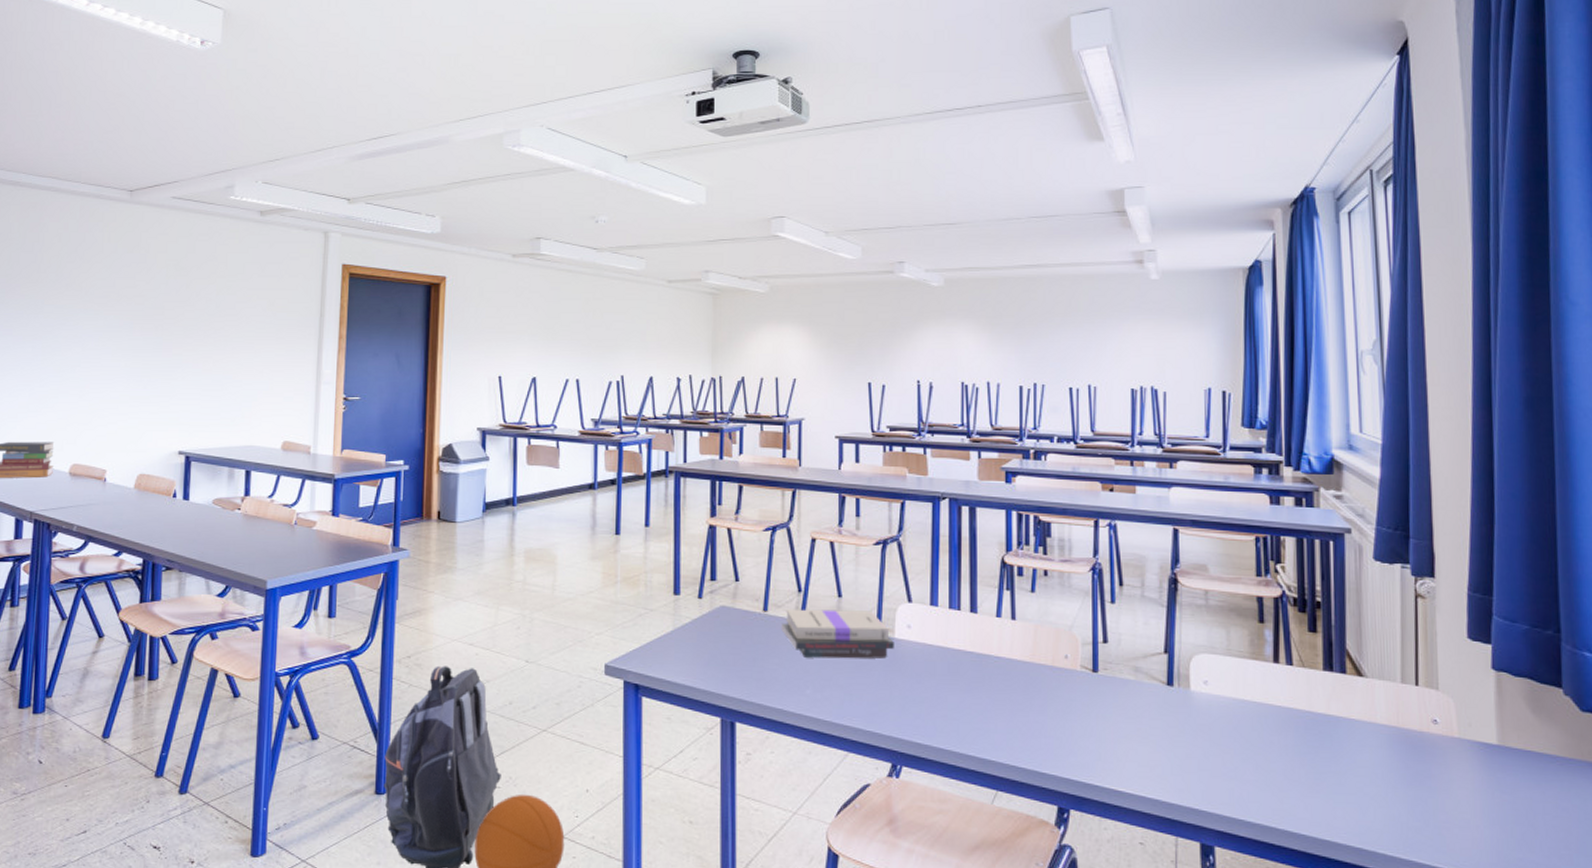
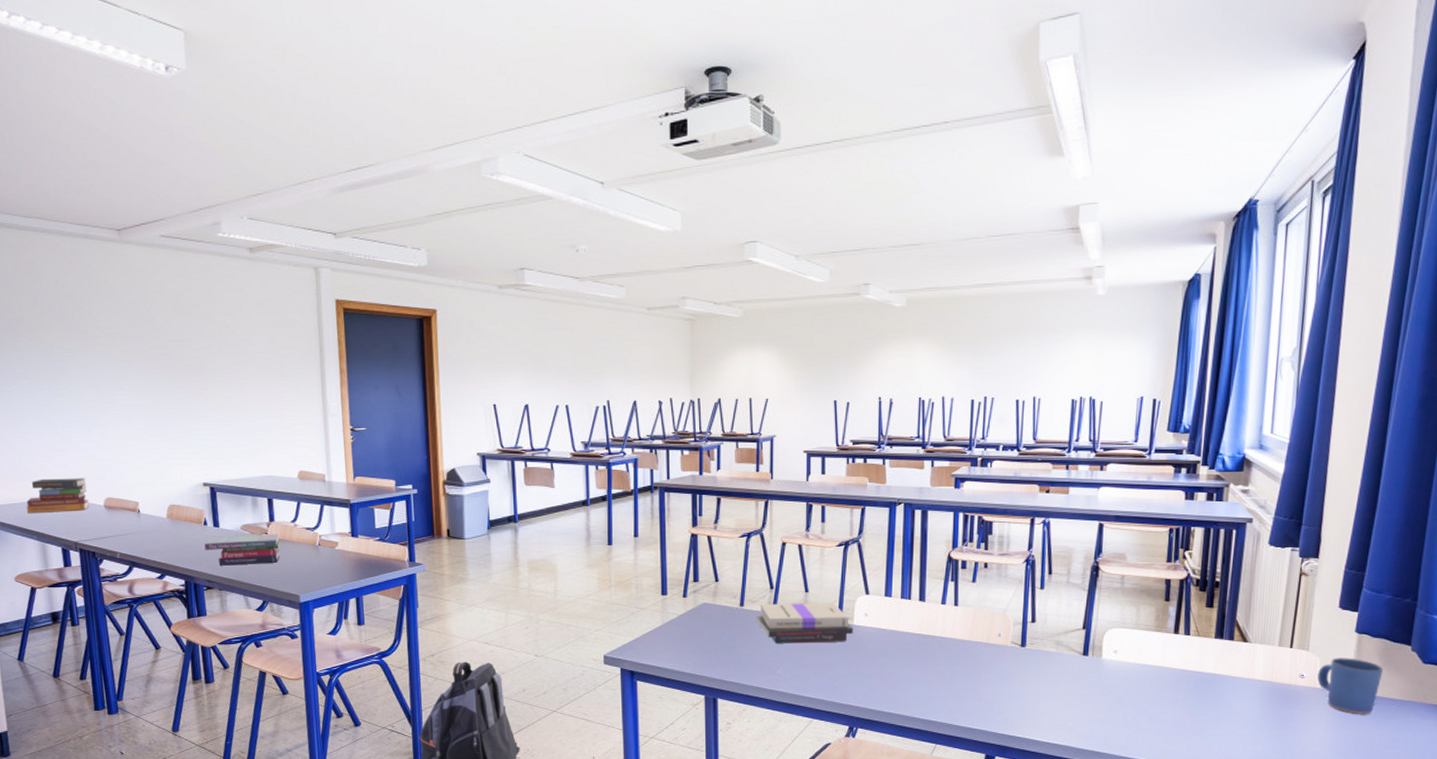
books: none [170,509,253,544] -> present [204,534,280,566]
mug: none [1454,700,1534,773] -> present [1317,658,1384,714]

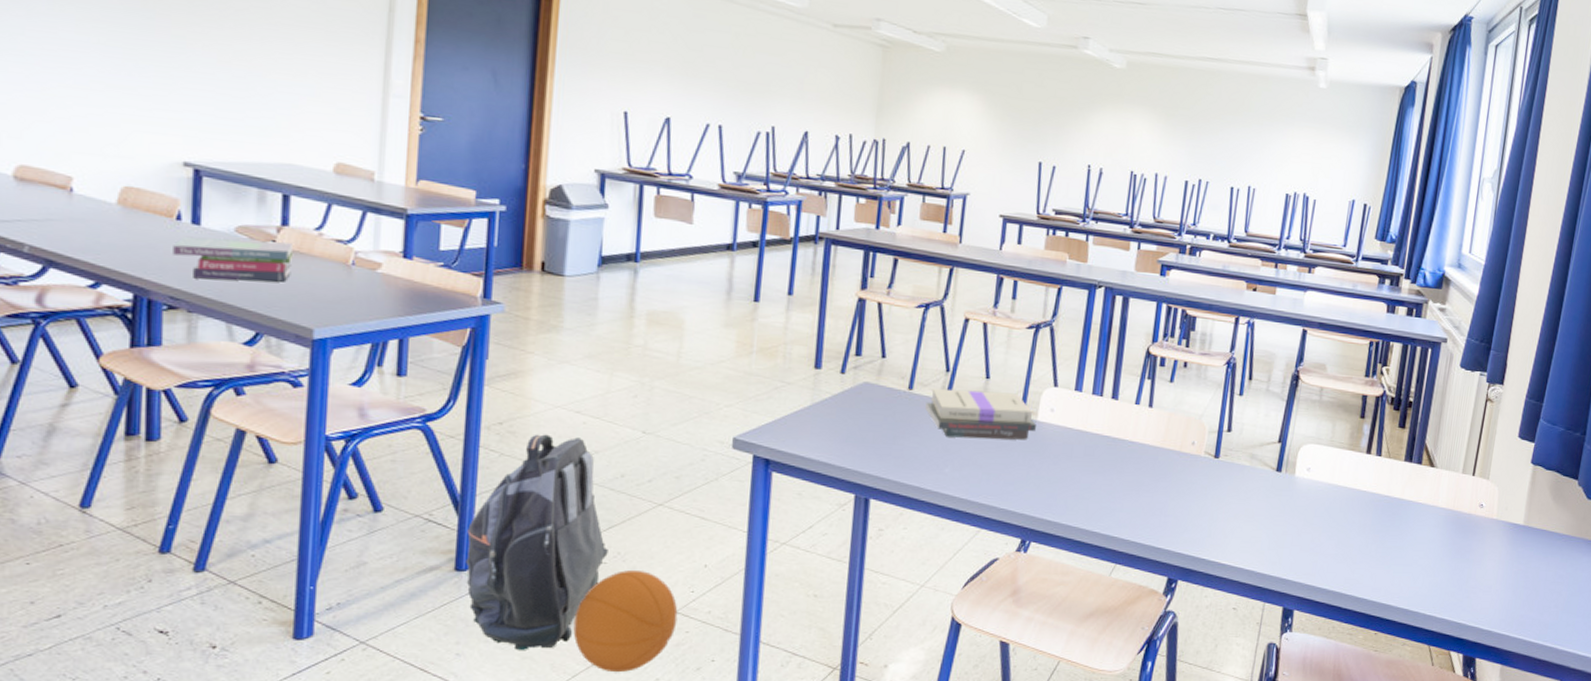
mug: present [1317,658,1384,714] -> none [1494,488,1554,548]

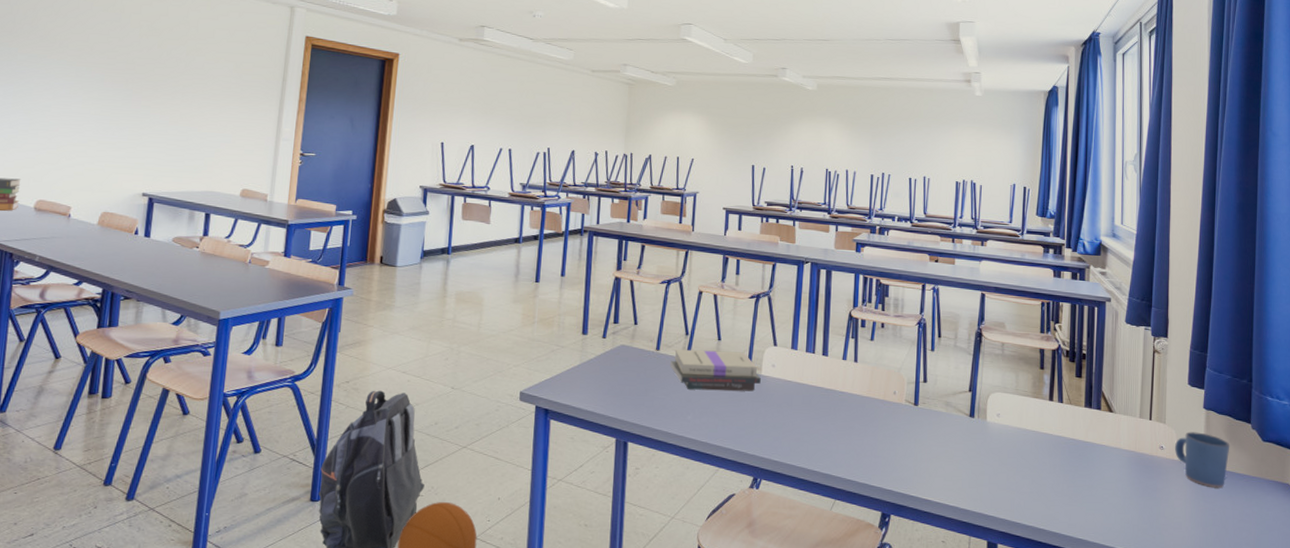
books: present [173,237,294,282] -> none [130,246,210,277]
mug: none [1494,488,1554,548] -> present [1175,432,1230,488]

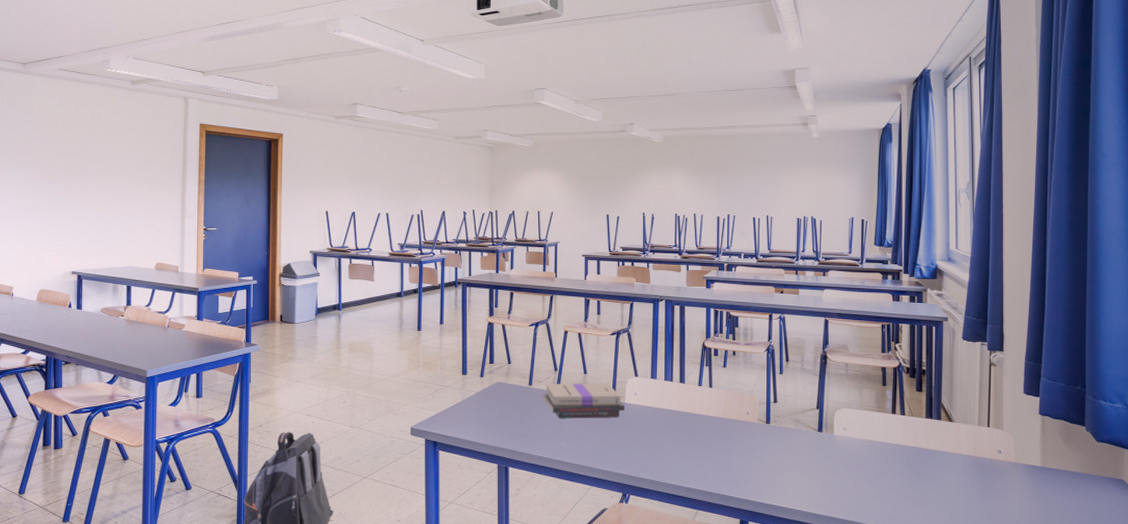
mug: present [1175,432,1230,488] -> none [1012,436,1065,485]

